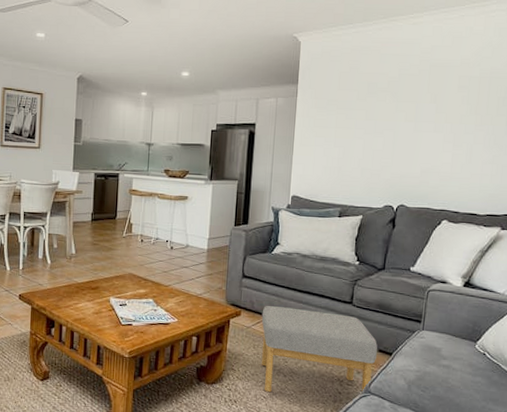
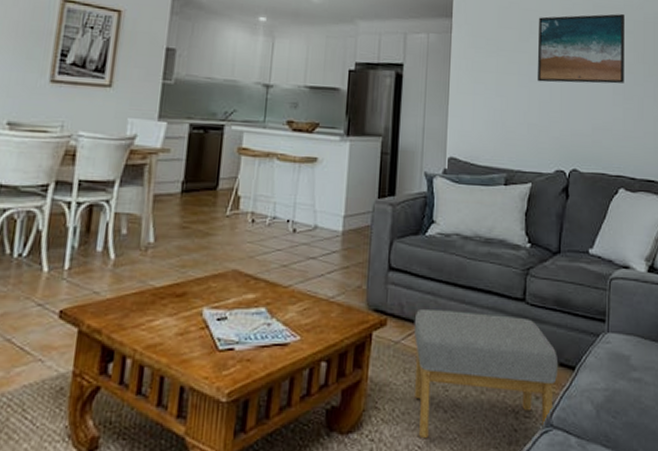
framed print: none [371,71,461,134] -> present [537,13,624,84]

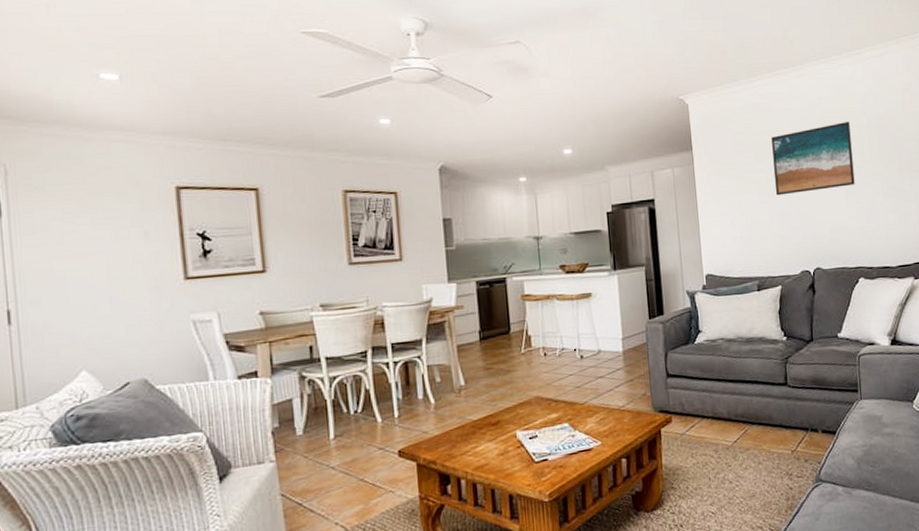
footstool: present [413,308,557,439] -> none [694,398,821,506]

